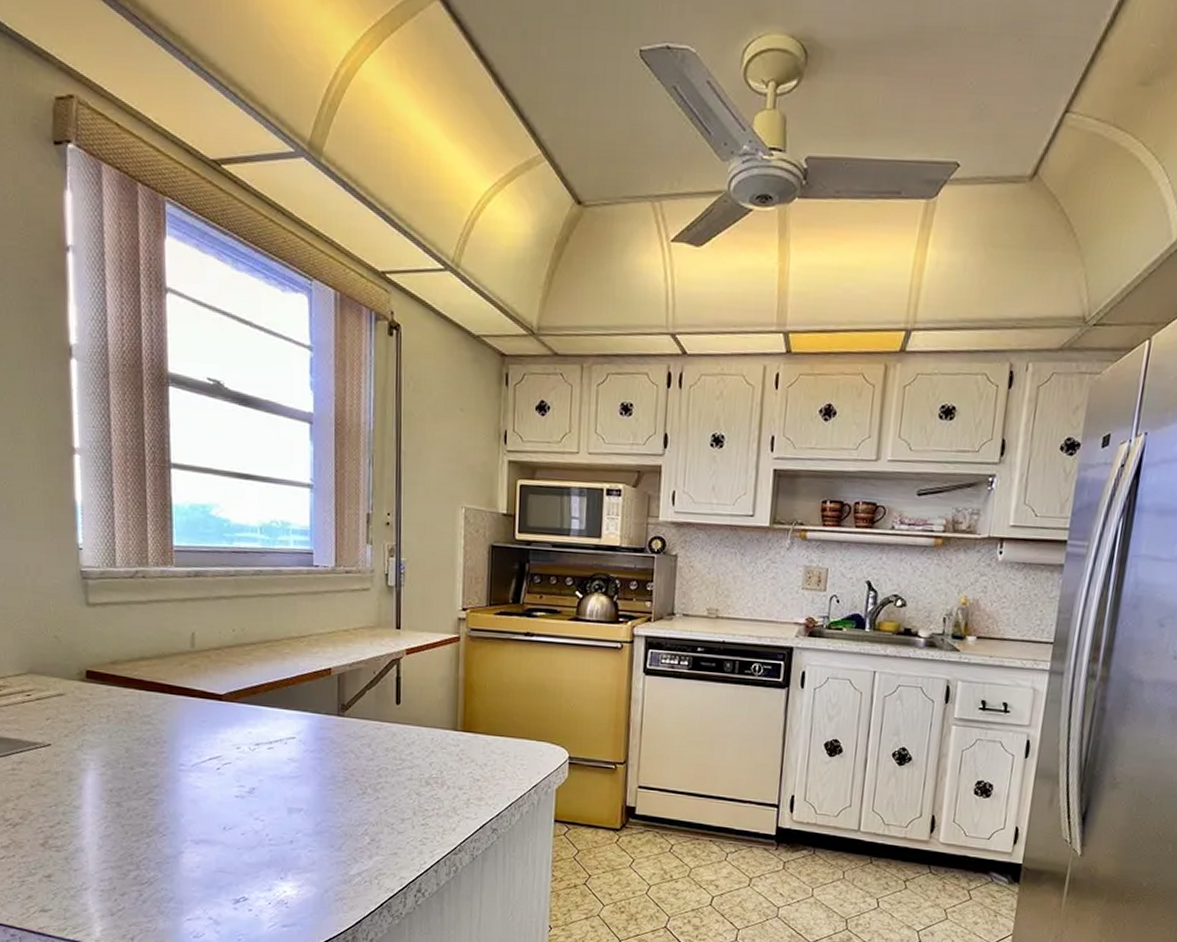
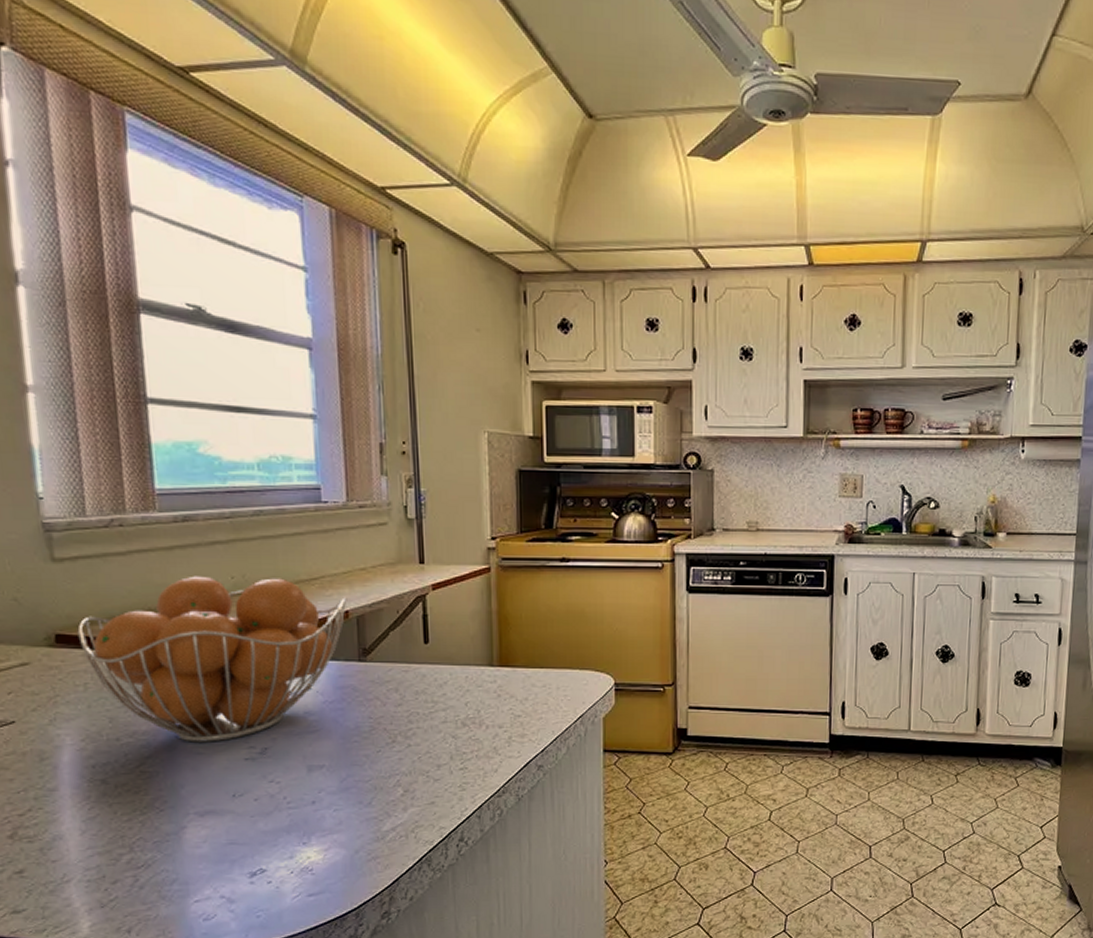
fruit basket: none [104,626,331,779] -> present [77,576,347,743]

